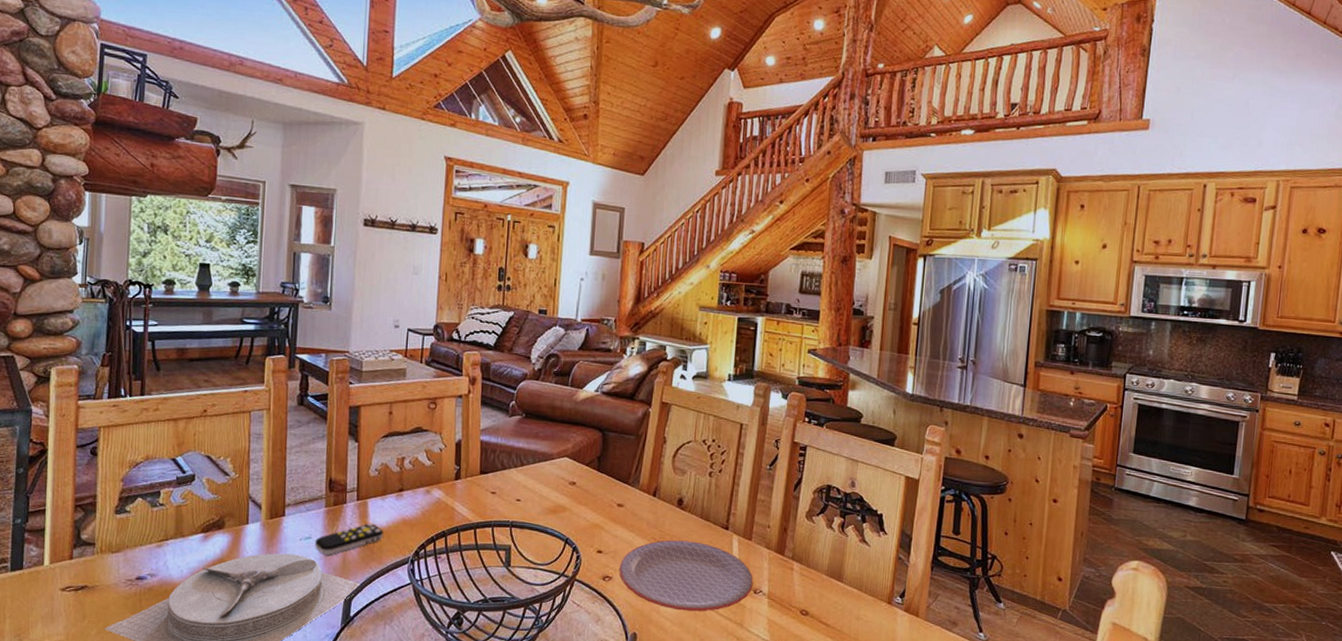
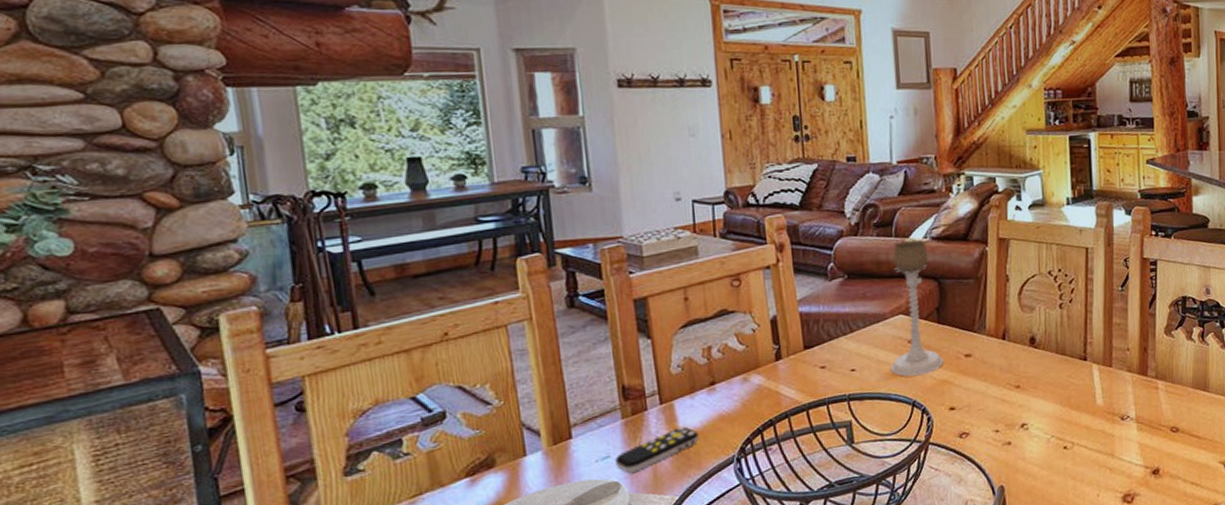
candle holder: none [550,391,599,516] -> present [890,239,944,377]
plate: present [619,540,753,612] -> none [975,378,1119,453]

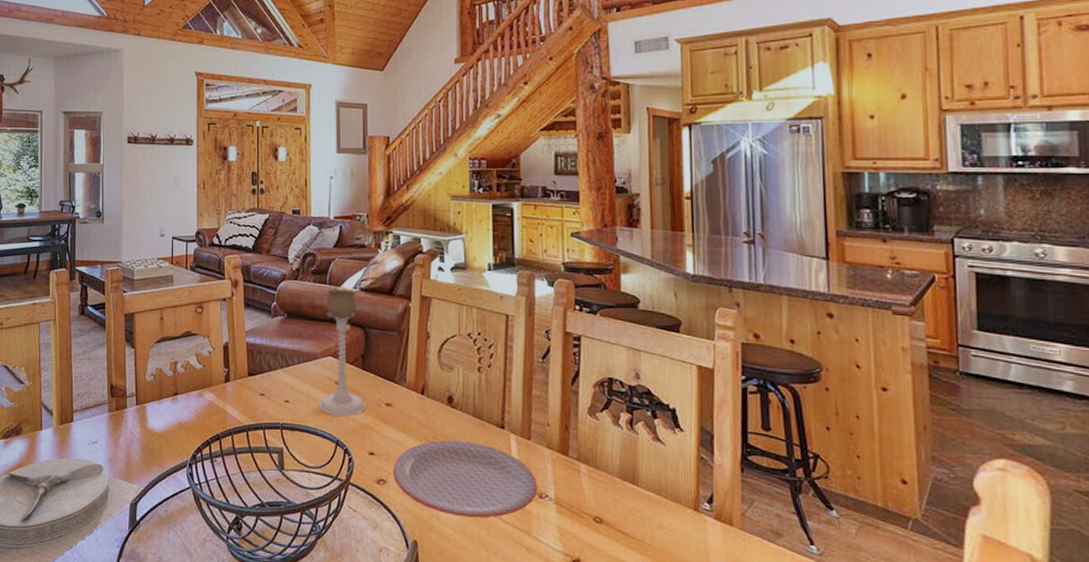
remote control: present [615,426,699,473] -> none [101,427,162,459]
plate: none [975,378,1119,453] -> present [393,440,537,518]

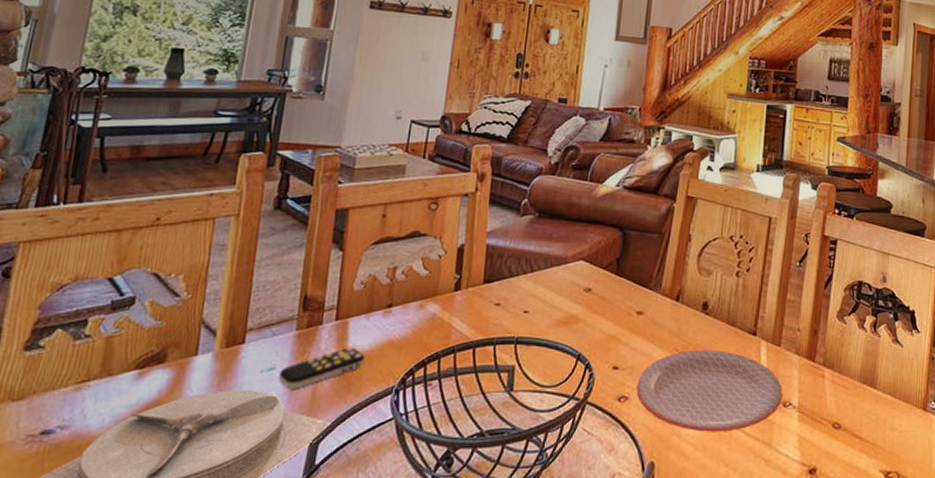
remote control: none [101,427,162,459] -> present [279,347,365,389]
candle holder: present [318,288,366,417] -> none [562,186,618,327]

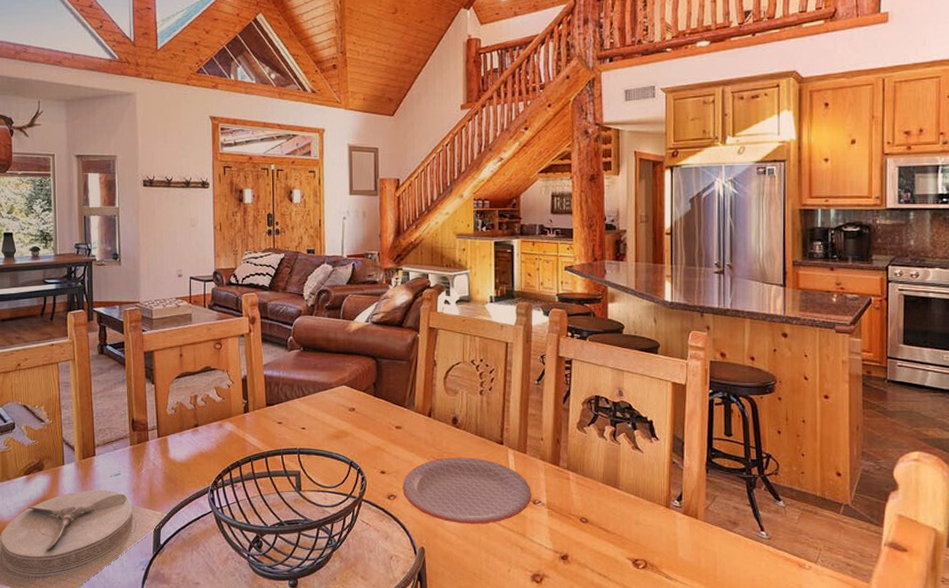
remote control: present [279,347,365,389] -> none [124,458,184,489]

